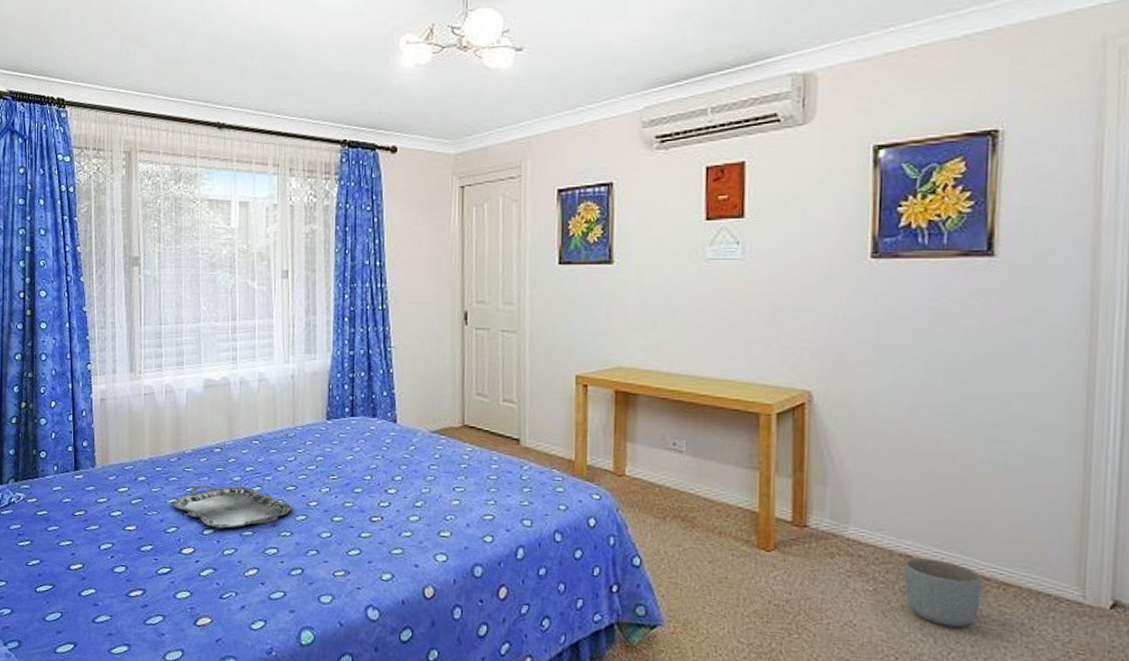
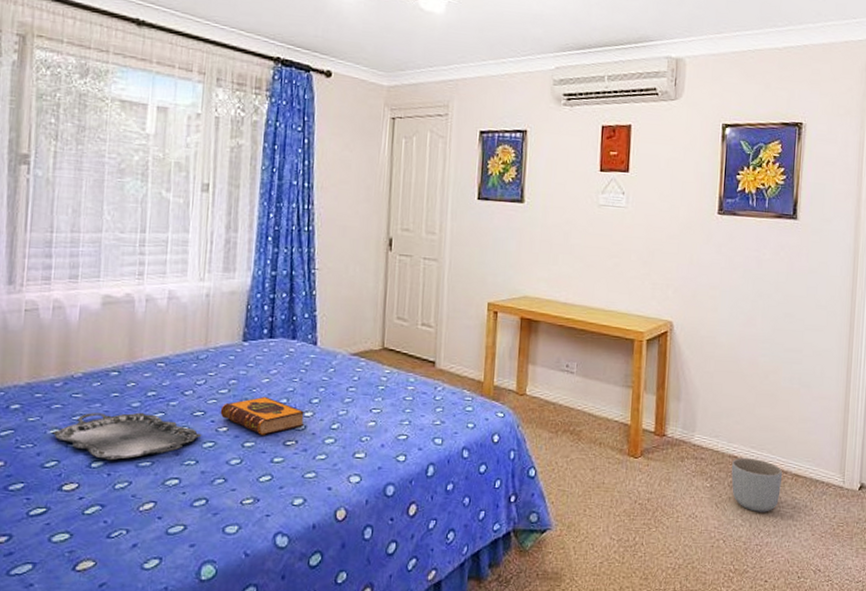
hardback book: none [310,472,389,512] -> present [220,396,306,436]

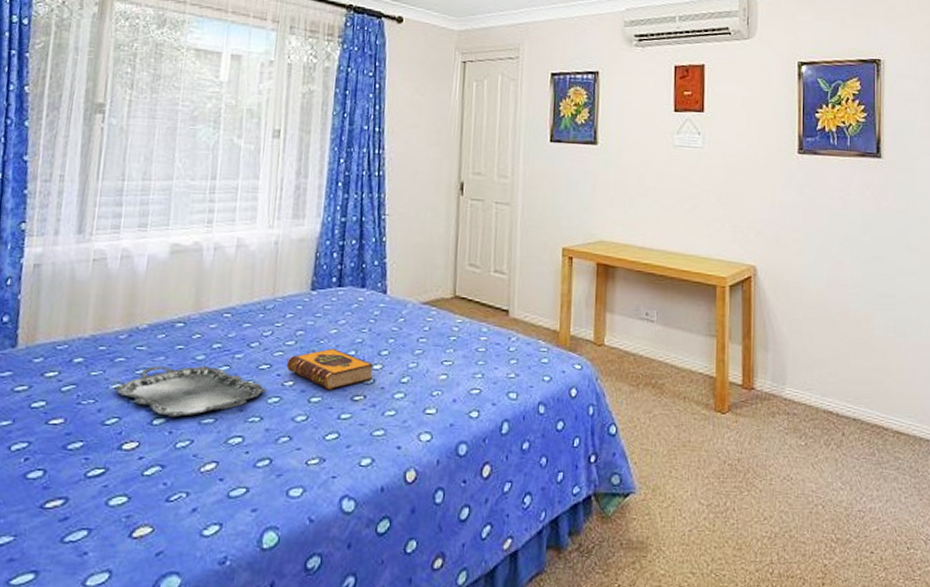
planter: present [731,458,783,512] -> none [827,413,883,474]

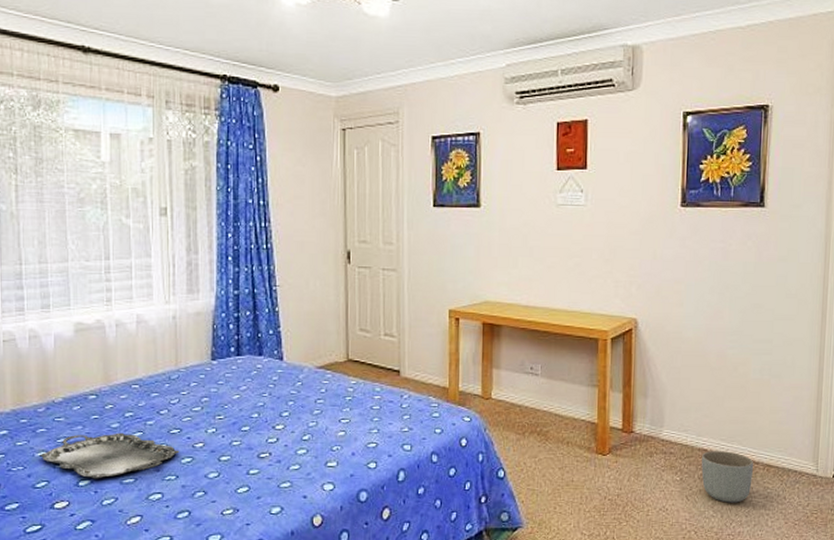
hardback book: present [286,348,374,391] -> none [195,411,277,450]
planter: none [827,413,883,474] -> present [701,451,754,503]

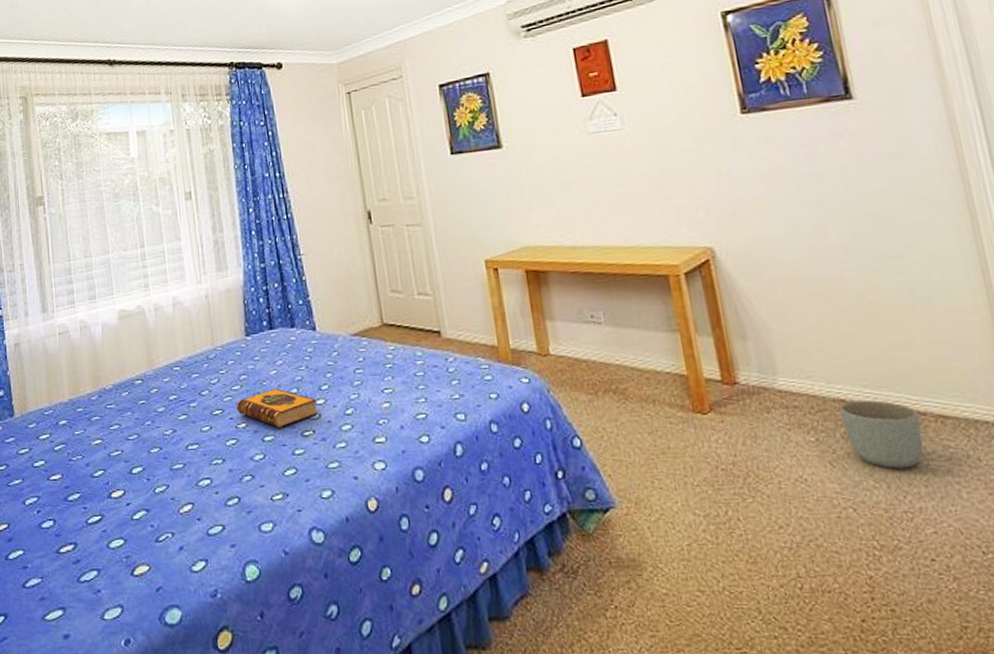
serving tray: present [40,432,180,479] -> none [95,416,224,466]
hardback book: none [195,411,277,450] -> present [236,388,319,429]

